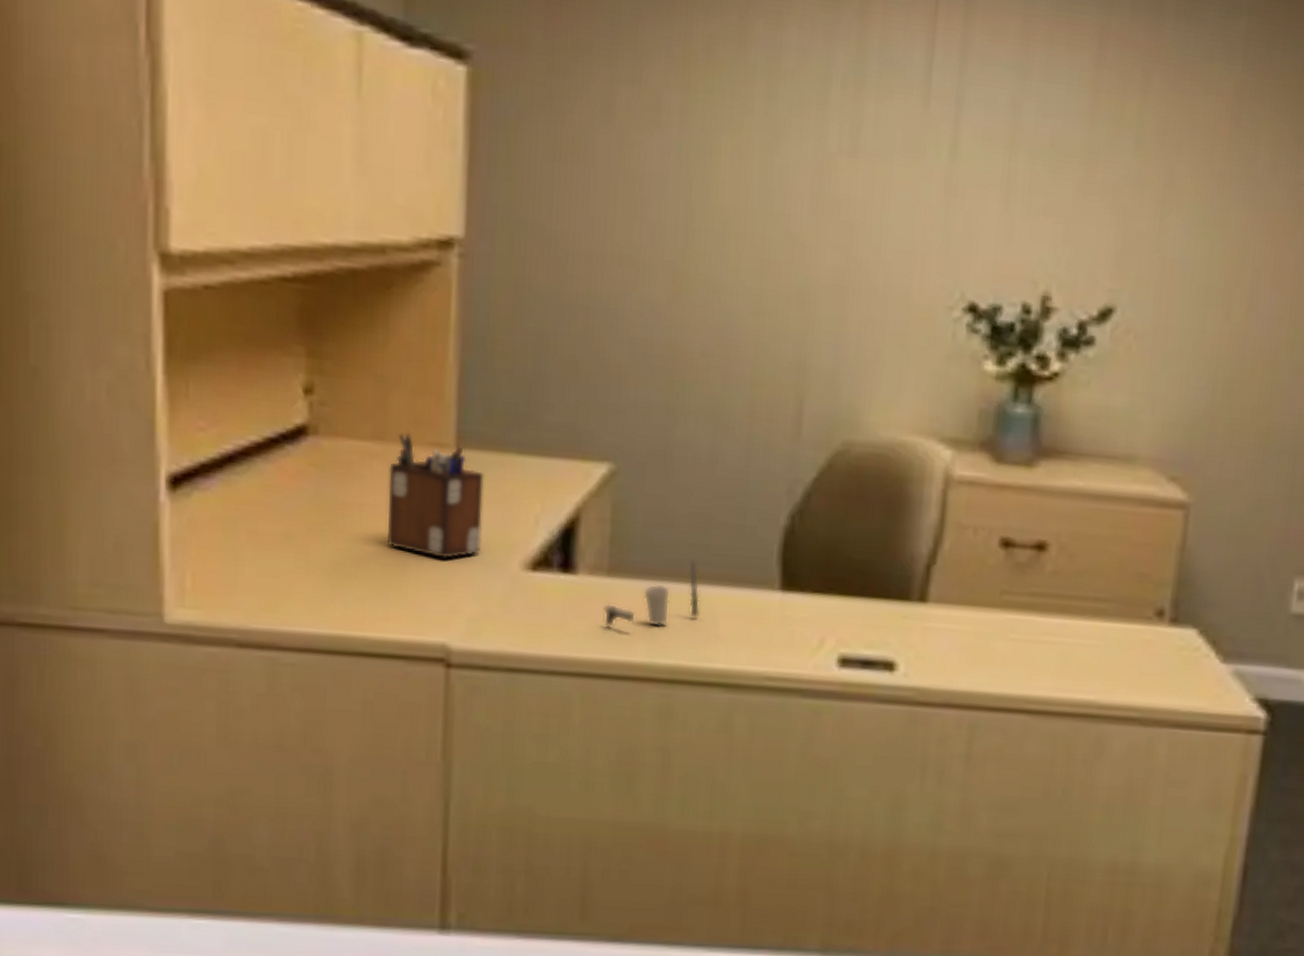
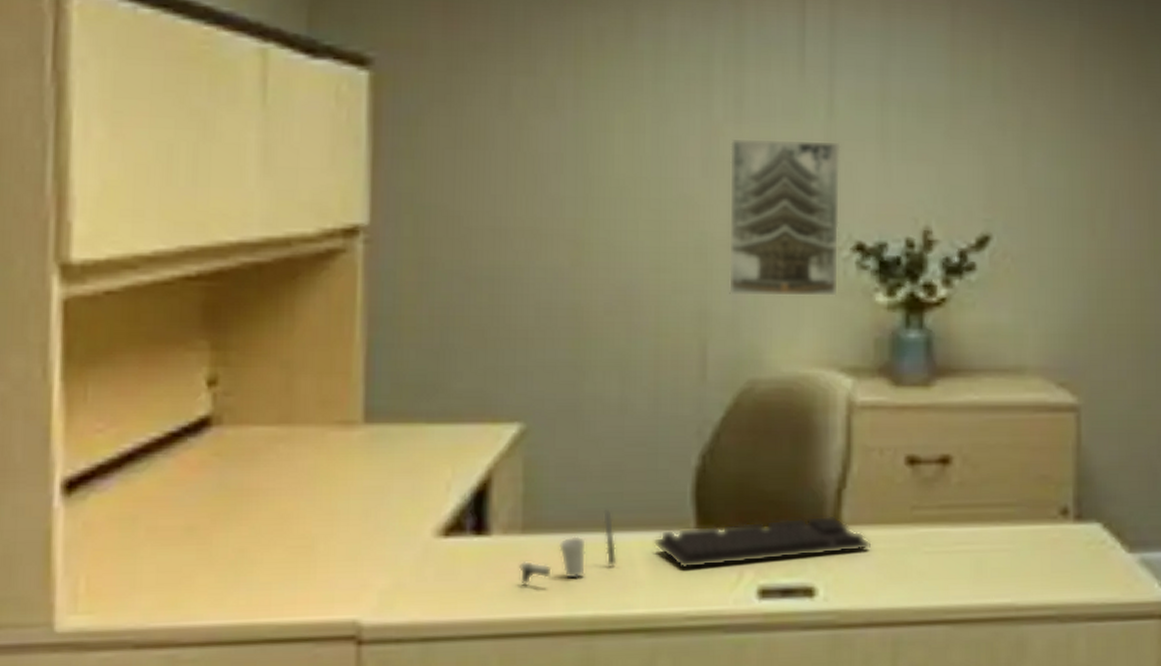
desk organizer: present [388,432,484,559] -> none [294,413,393,534]
keyboard: none [736,587,957,631] -> present [653,515,872,569]
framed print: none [829,173,961,361] -> present [728,137,841,298]

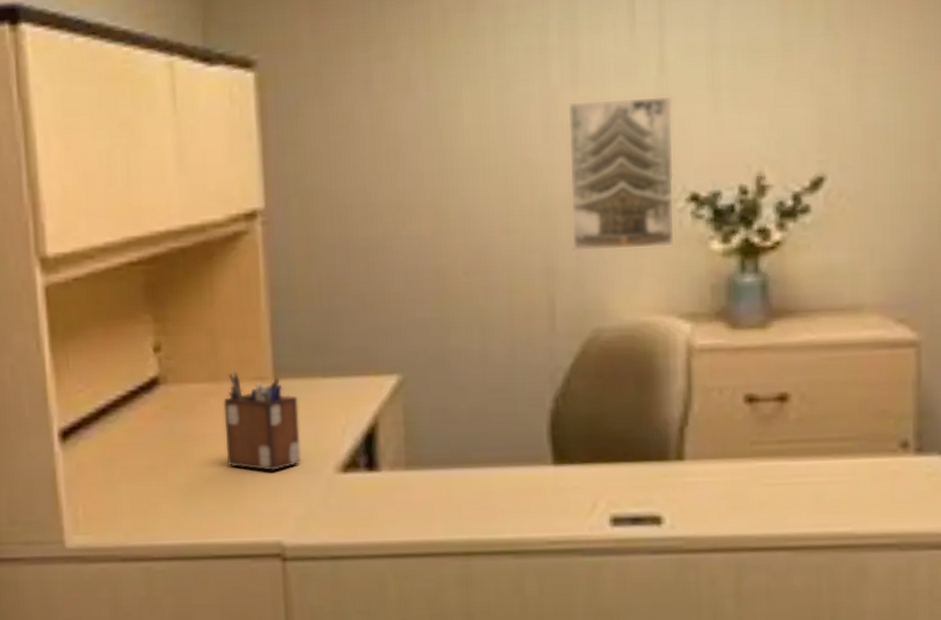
desk organizer: none [294,413,393,534] -> present [223,372,301,471]
cup: present [519,509,617,584] -> none [405,447,486,513]
keyboard: present [653,515,872,569] -> none [516,451,714,500]

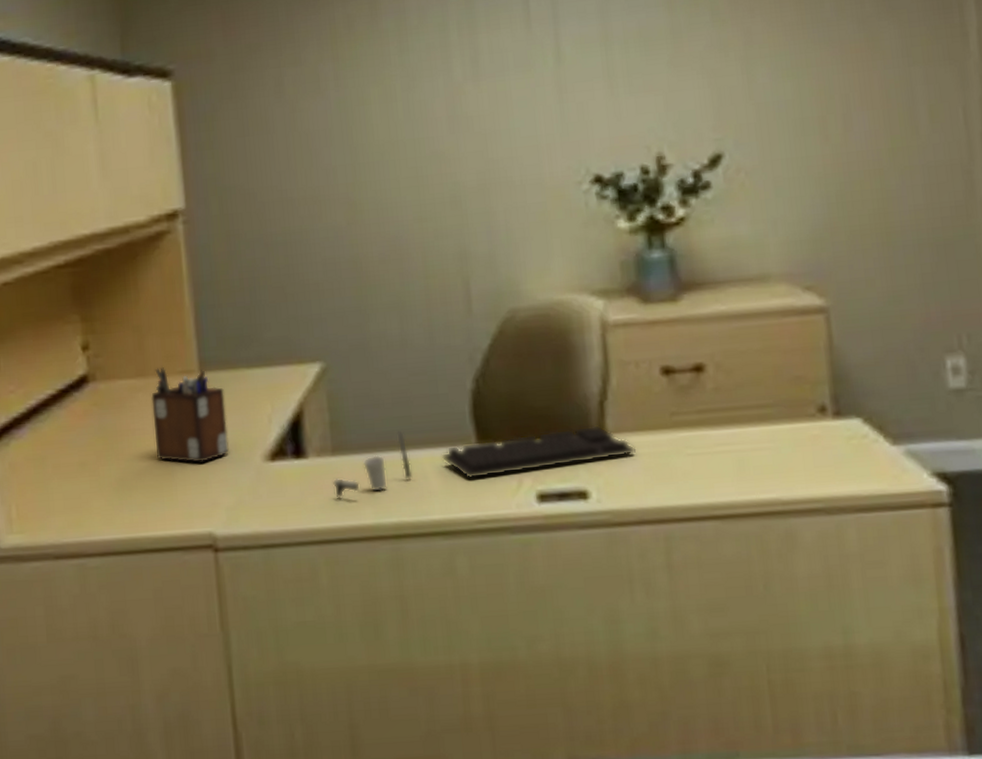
cup: none [405,447,486,513] -> present [333,430,413,498]
keyboard: none [516,451,714,500] -> present [441,425,637,479]
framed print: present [568,96,675,252] -> none [471,85,583,237]

